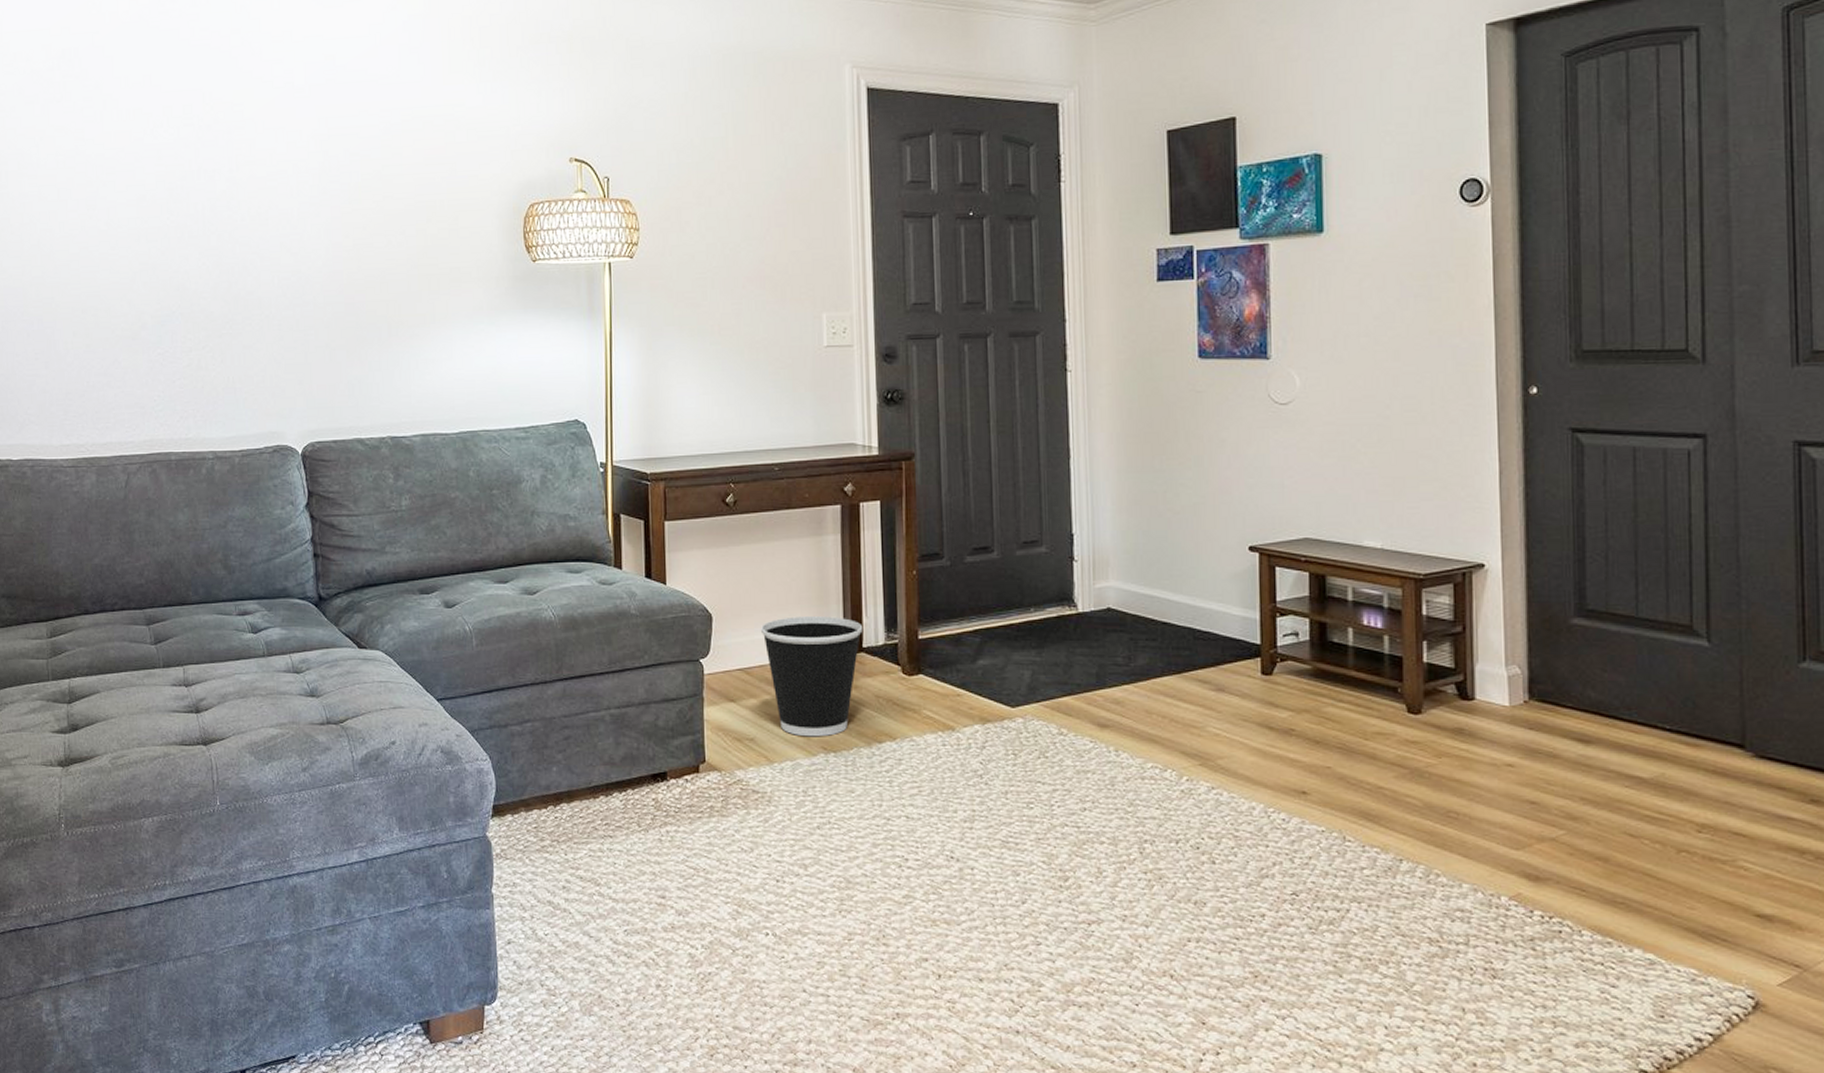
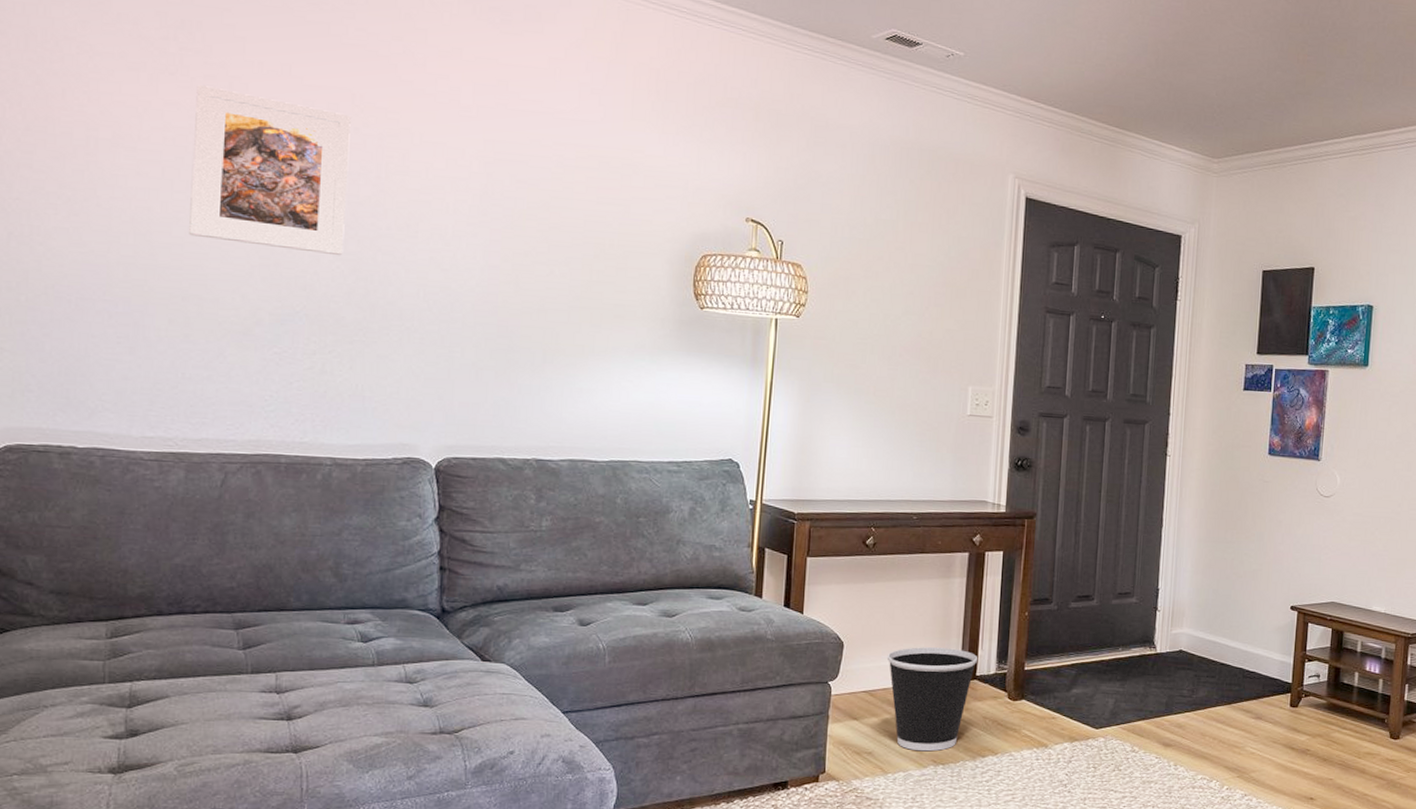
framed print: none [78,107,207,253] -> present [189,85,351,256]

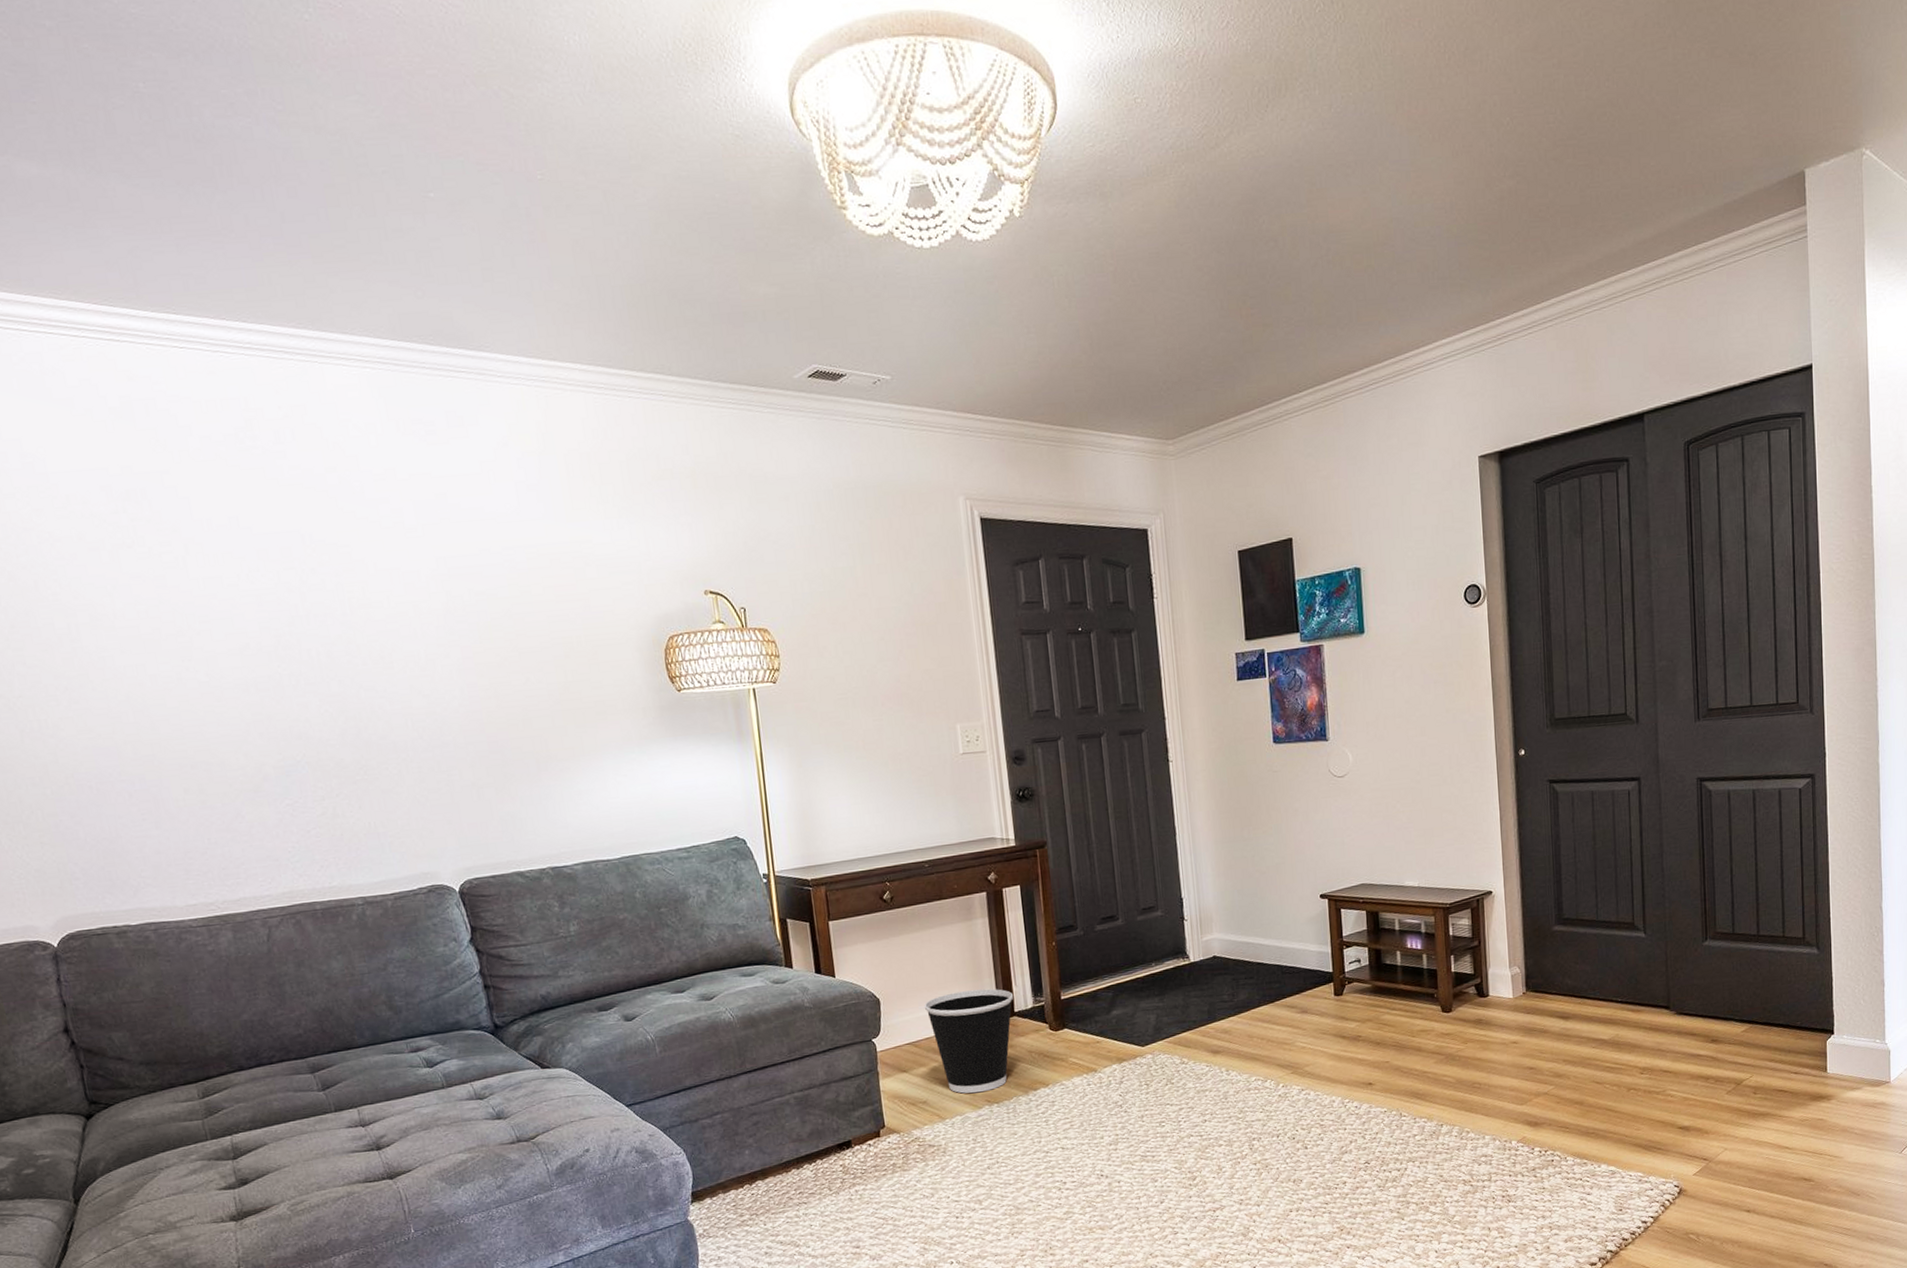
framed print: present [189,85,351,256] -> none [155,552,328,704]

